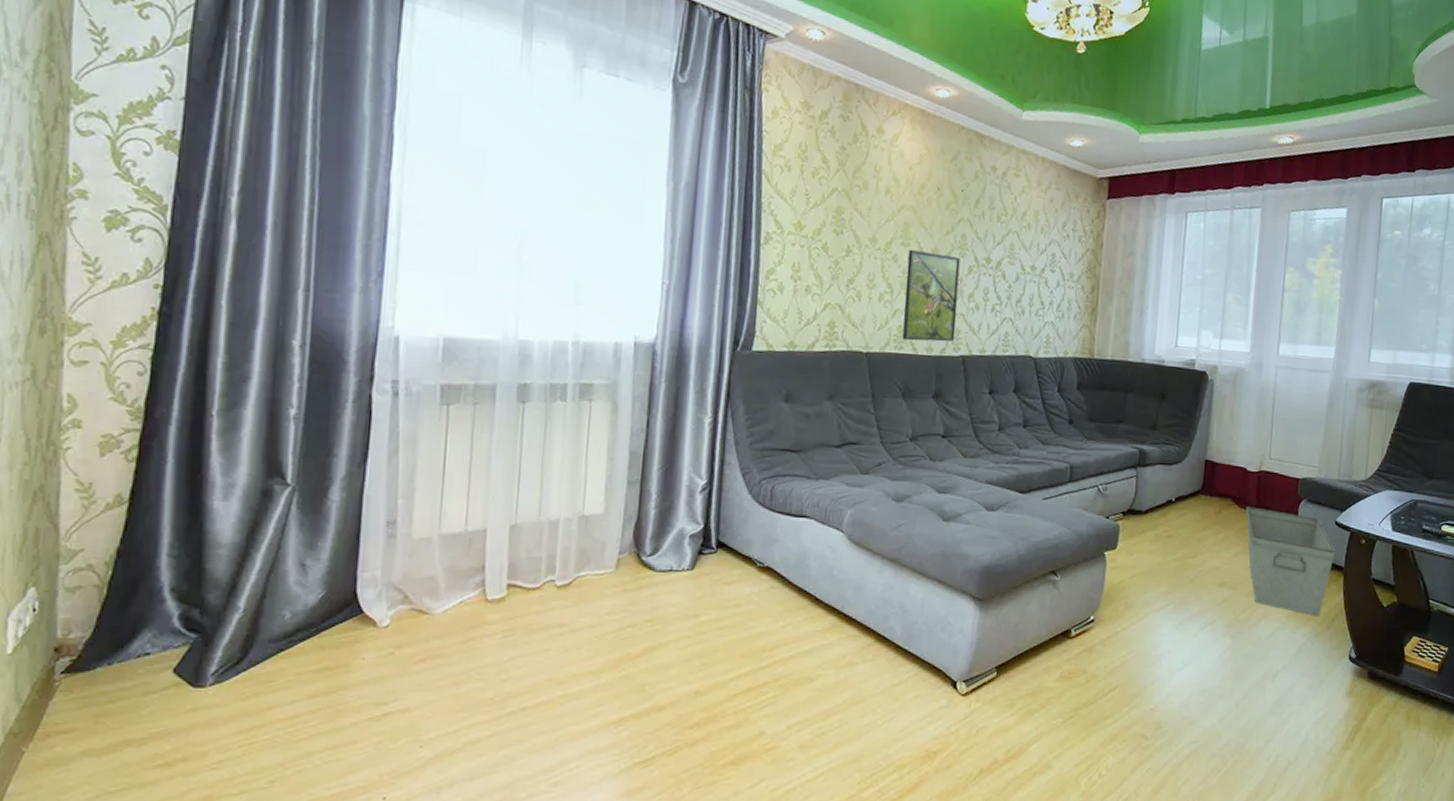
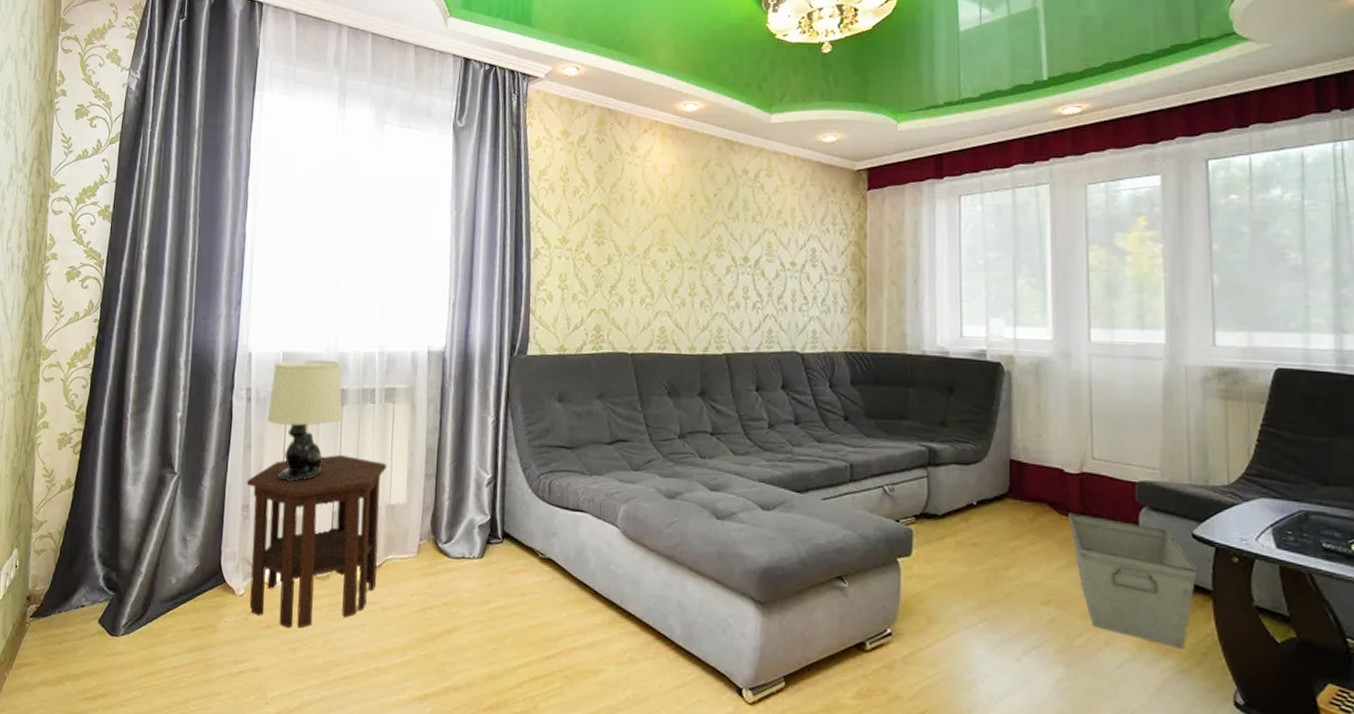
side table: none [392,459,581,661] -> present [246,454,387,629]
table lamp: none [421,347,525,491] -> present [267,359,344,481]
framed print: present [902,249,960,342] -> none [664,254,718,341]

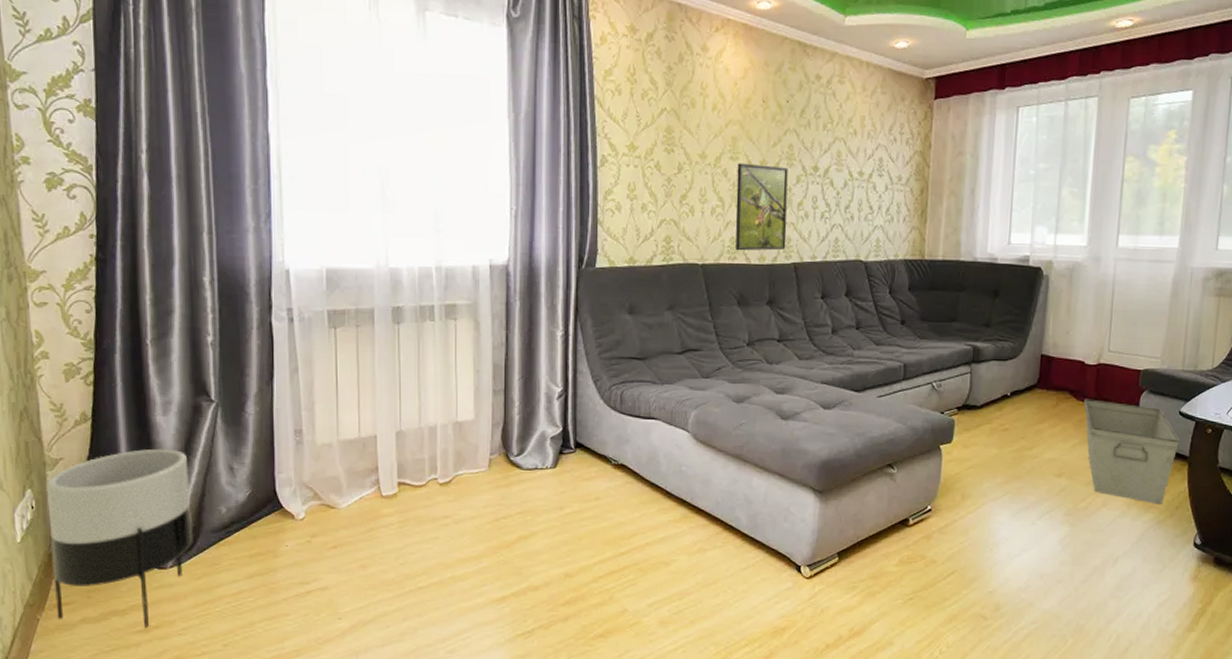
planter: none [21,516,149,695] -> present [45,448,194,628]
side table: present [246,454,387,629] -> none [296,374,452,547]
table lamp: present [267,359,344,481] -> none [314,276,400,403]
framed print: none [664,254,718,341] -> present [735,163,788,251]

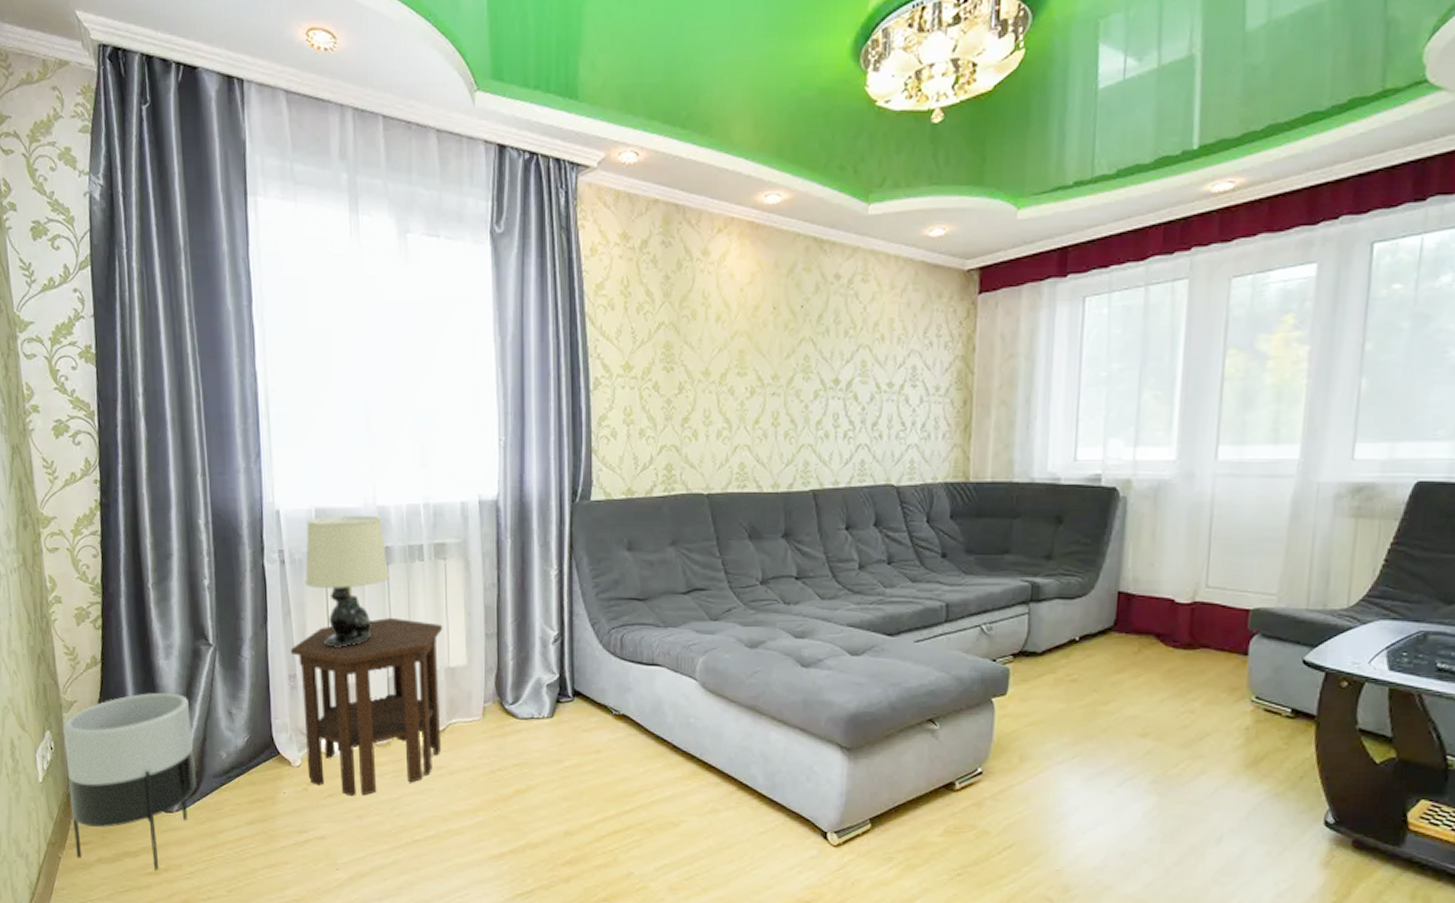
side table: none [296,374,452,547] -> present [290,617,443,797]
table lamp: none [314,276,400,403] -> present [305,515,390,647]
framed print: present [735,163,788,251] -> none [744,379,805,478]
storage bin: present [1083,399,1181,505] -> none [1174,644,1305,774]

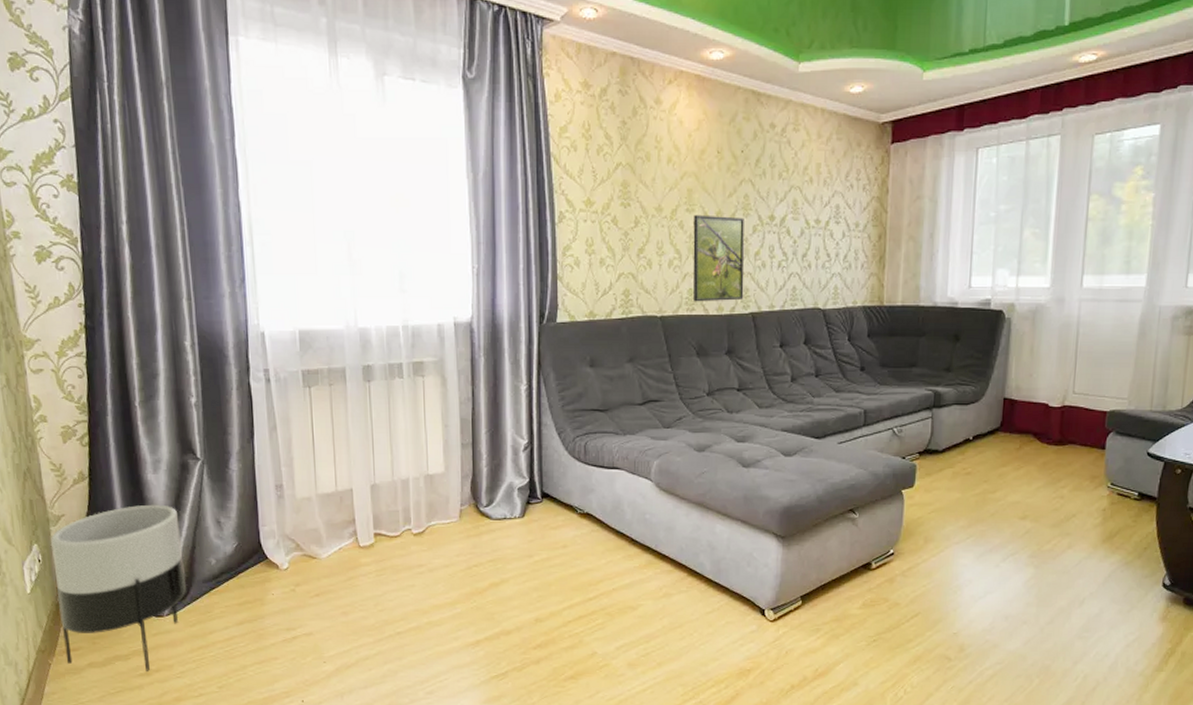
side table: present [290,617,443,797] -> none [276,430,422,595]
table lamp: present [305,515,390,647] -> none [290,336,372,458]
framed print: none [744,379,805,478] -> present [693,214,745,302]

